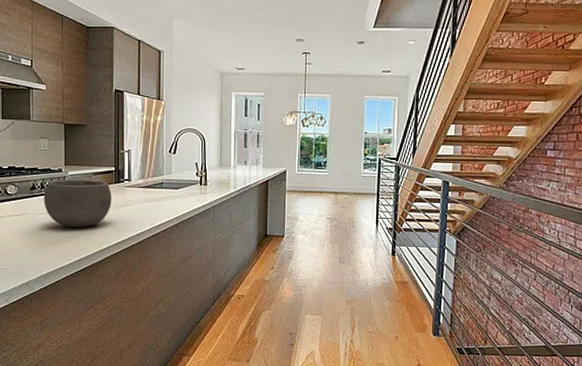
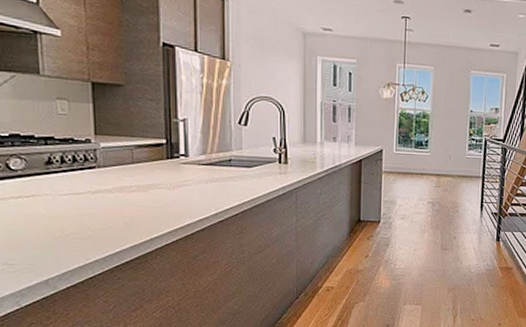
bowl: present [43,179,112,227] -> none [65,152,163,212]

